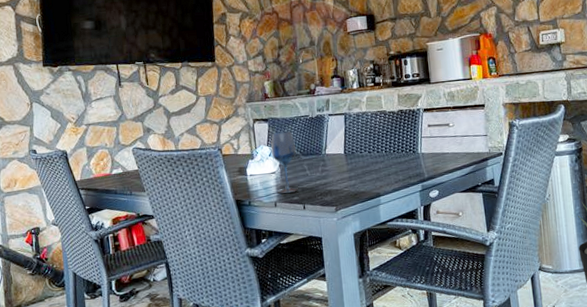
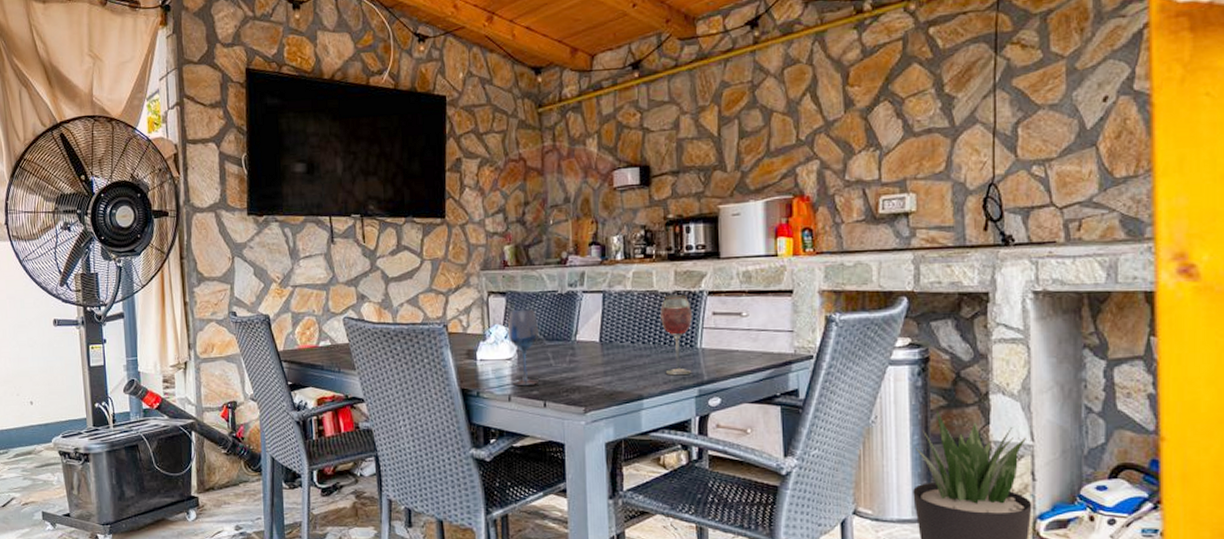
wineglass: none [389,112,416,176] -> present [660,295,692,376]

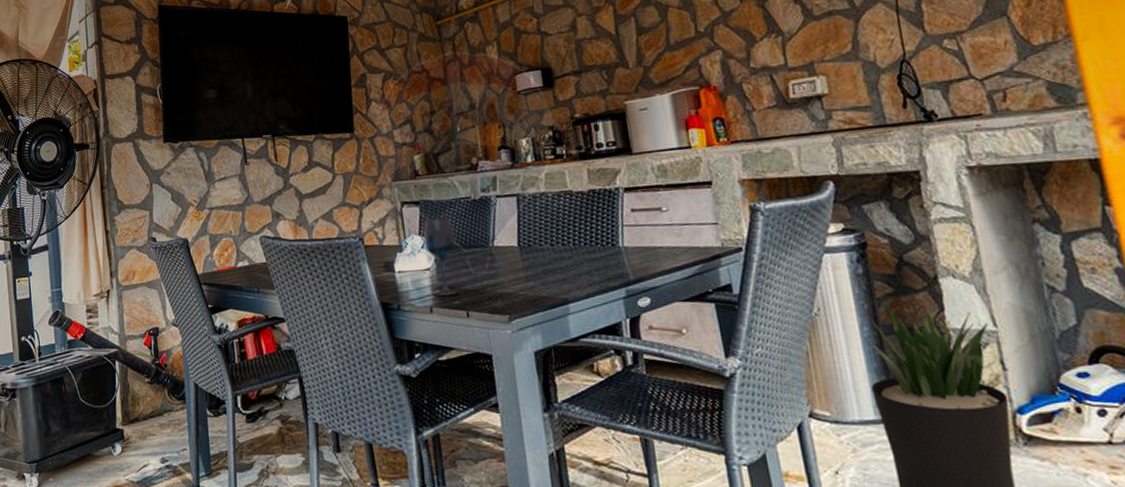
wineglass: present [660,295,692,376] -> none [577,193,617,277]

